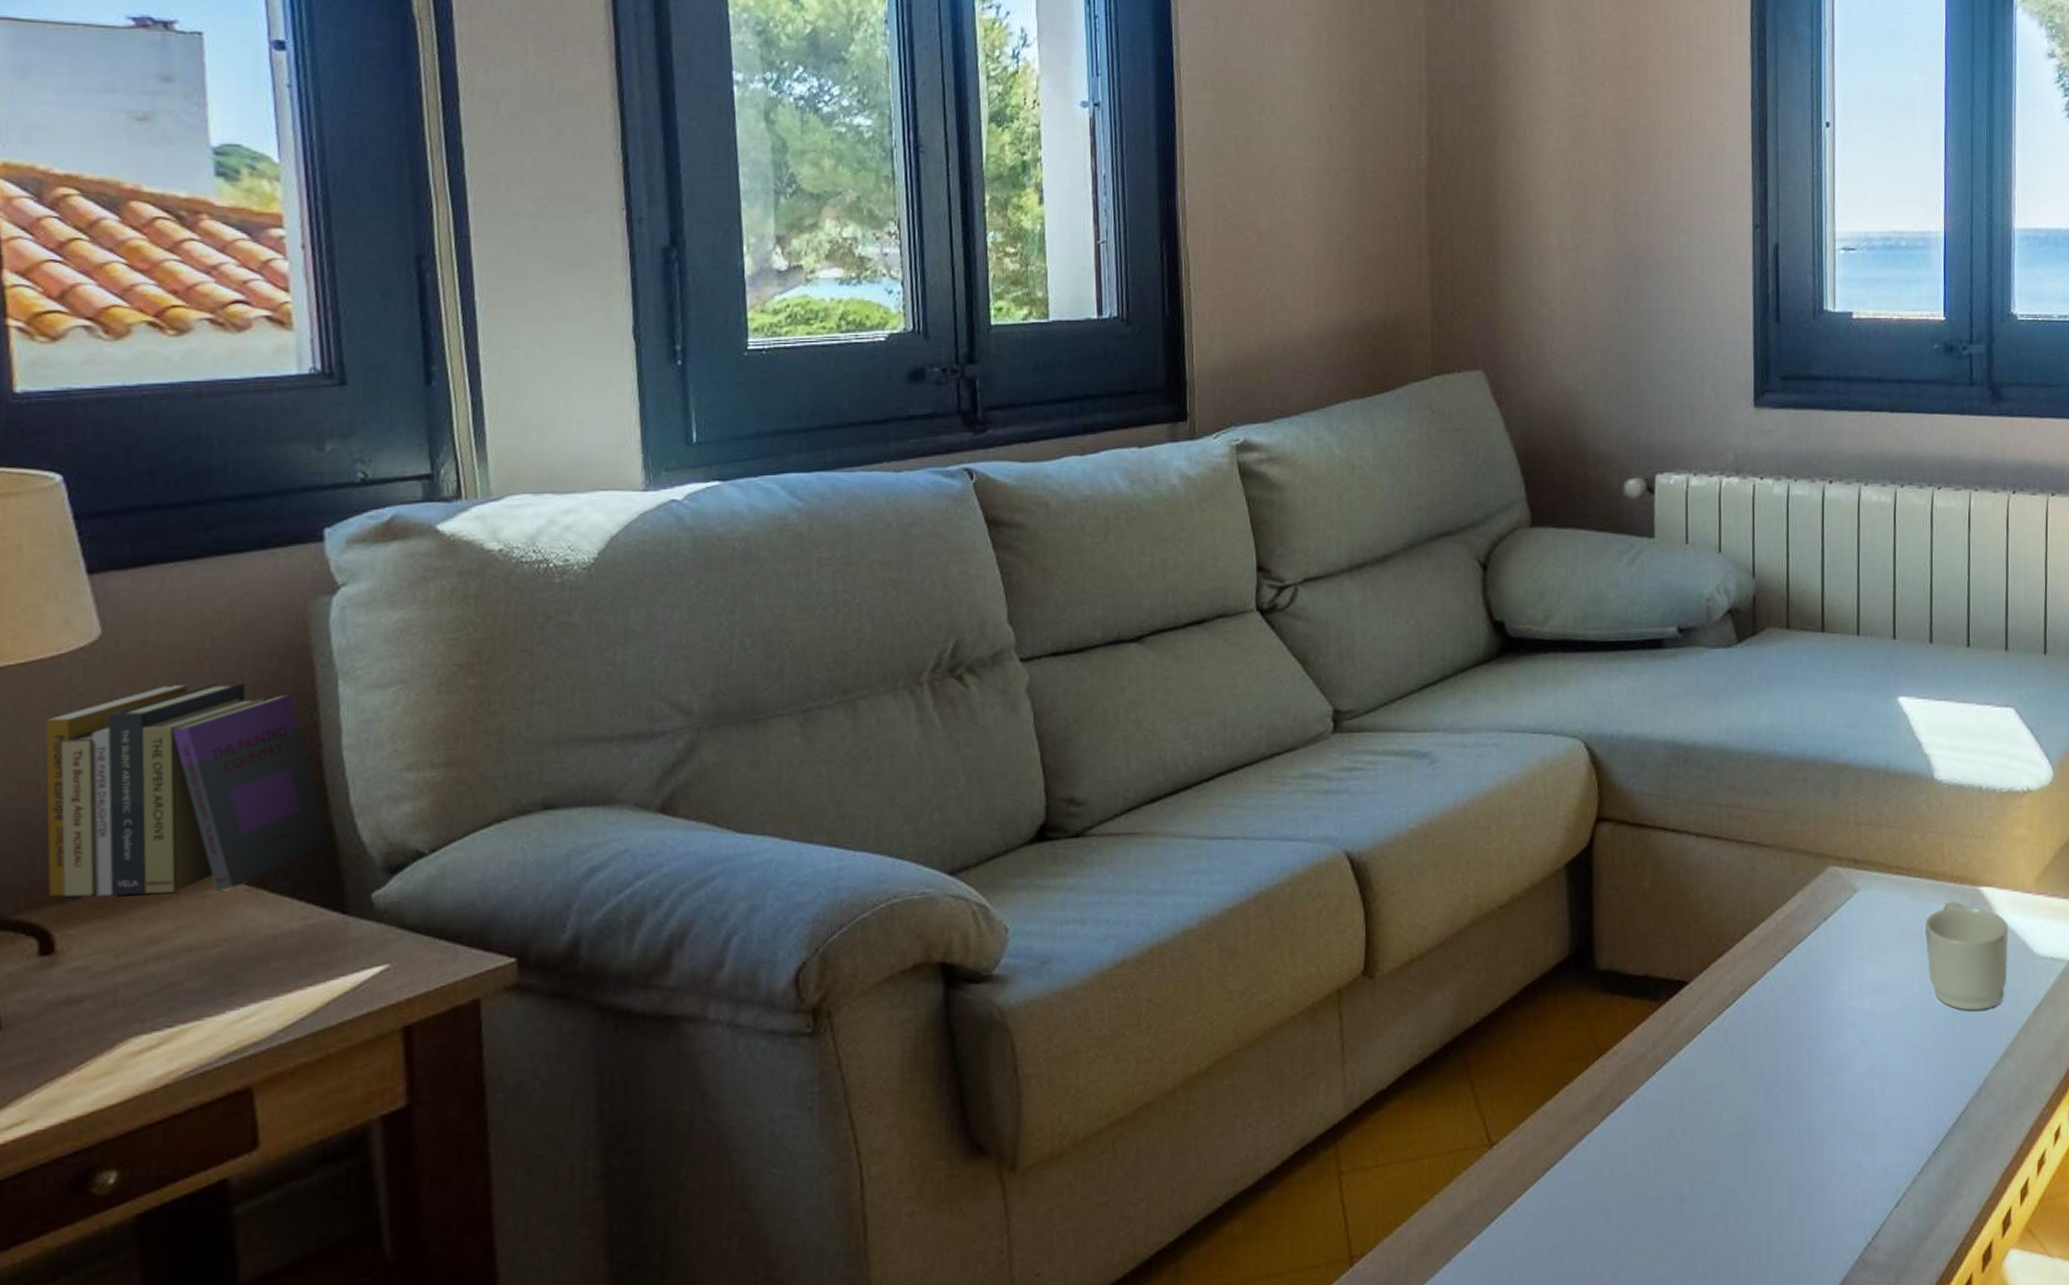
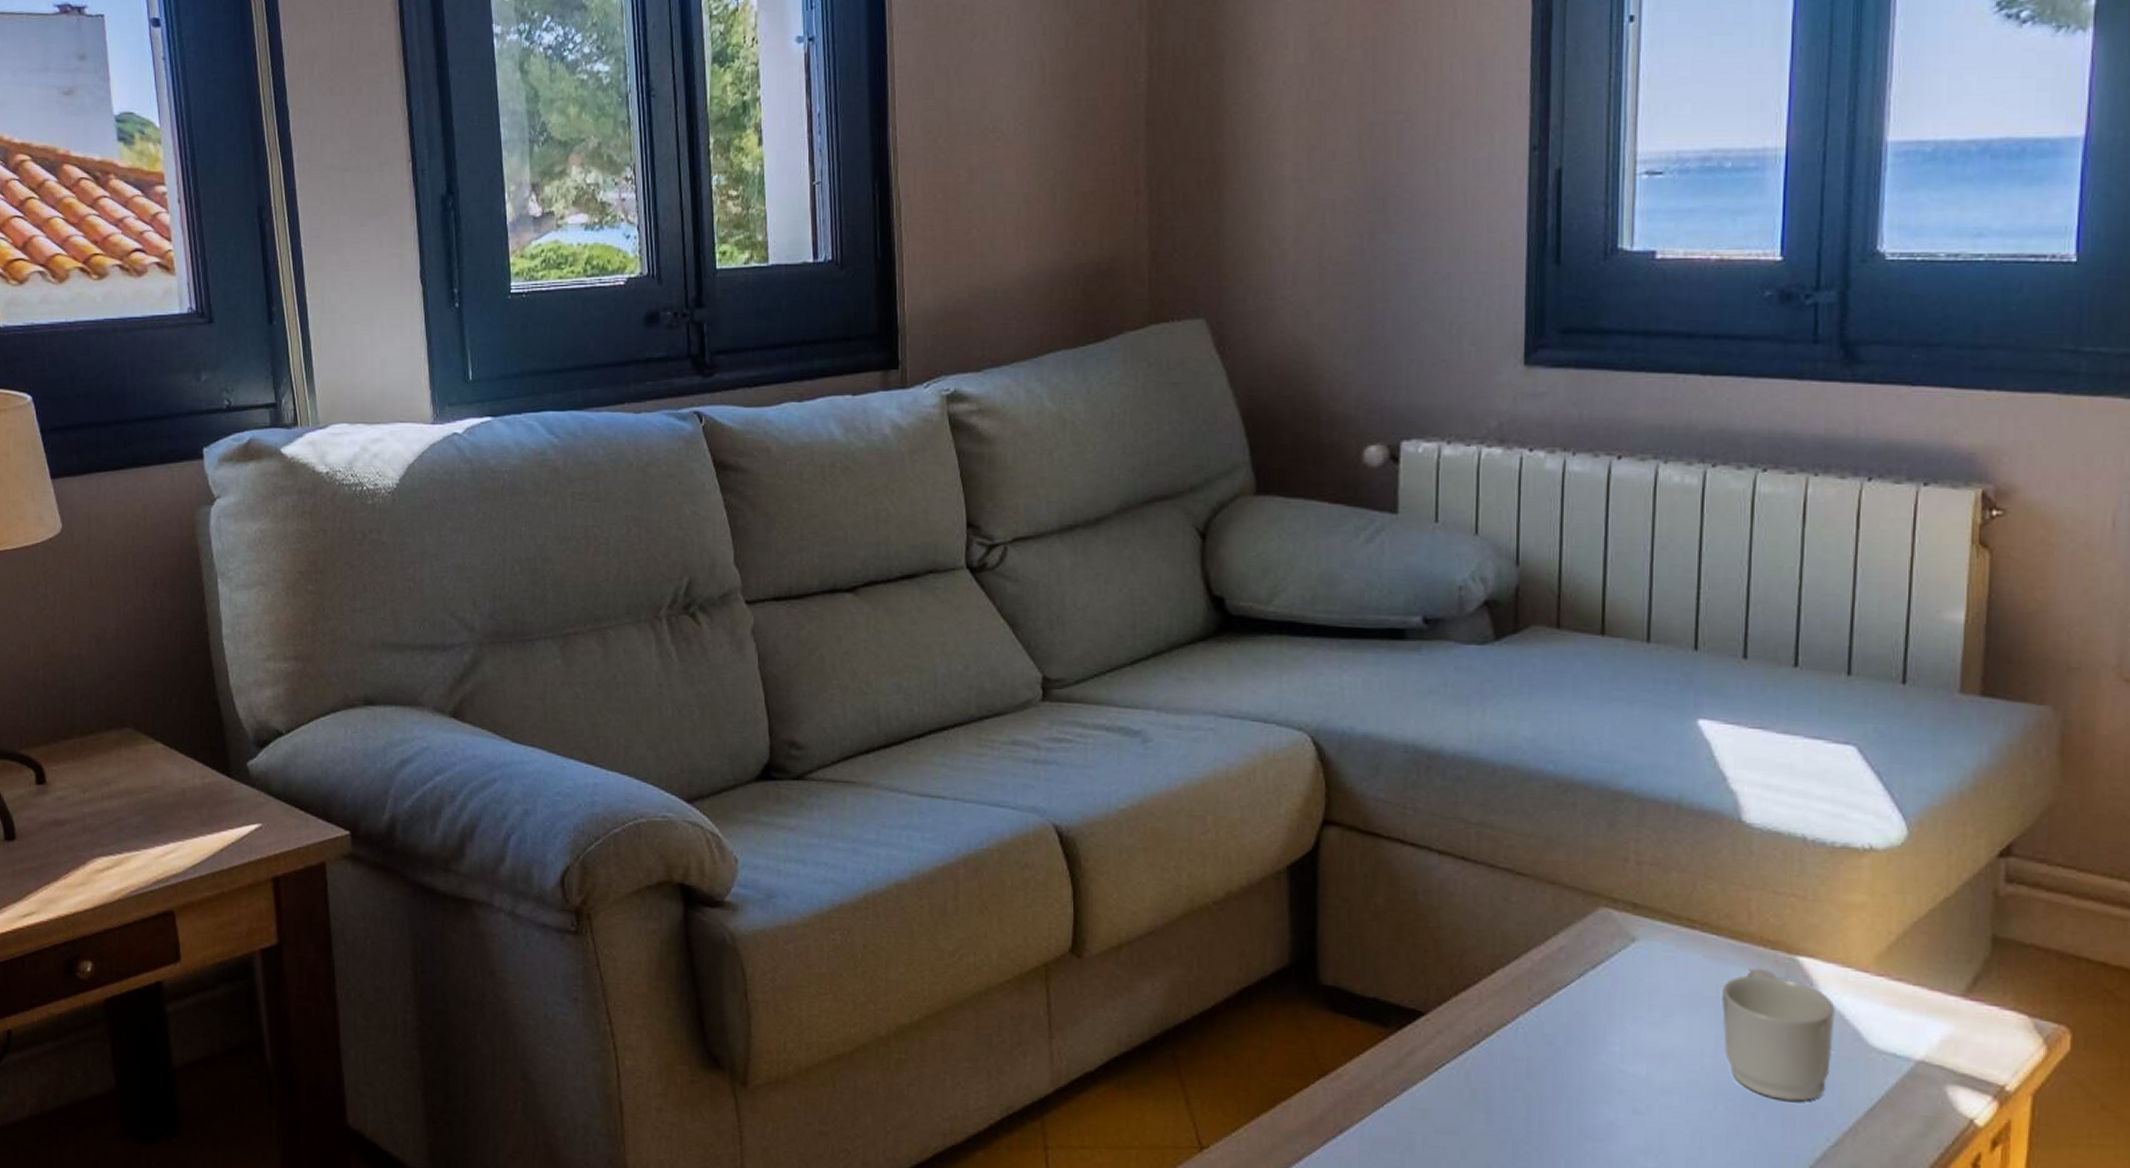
books: present [45,683,331,898] -> none [31,574,218,748]

